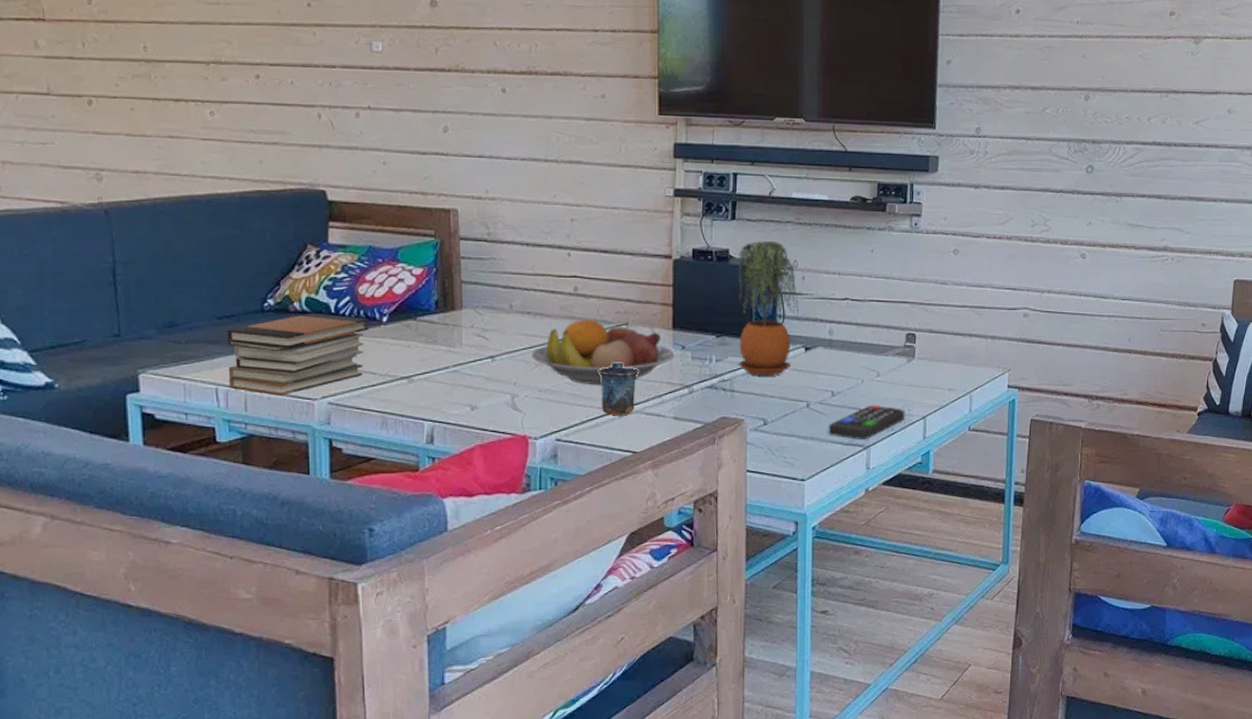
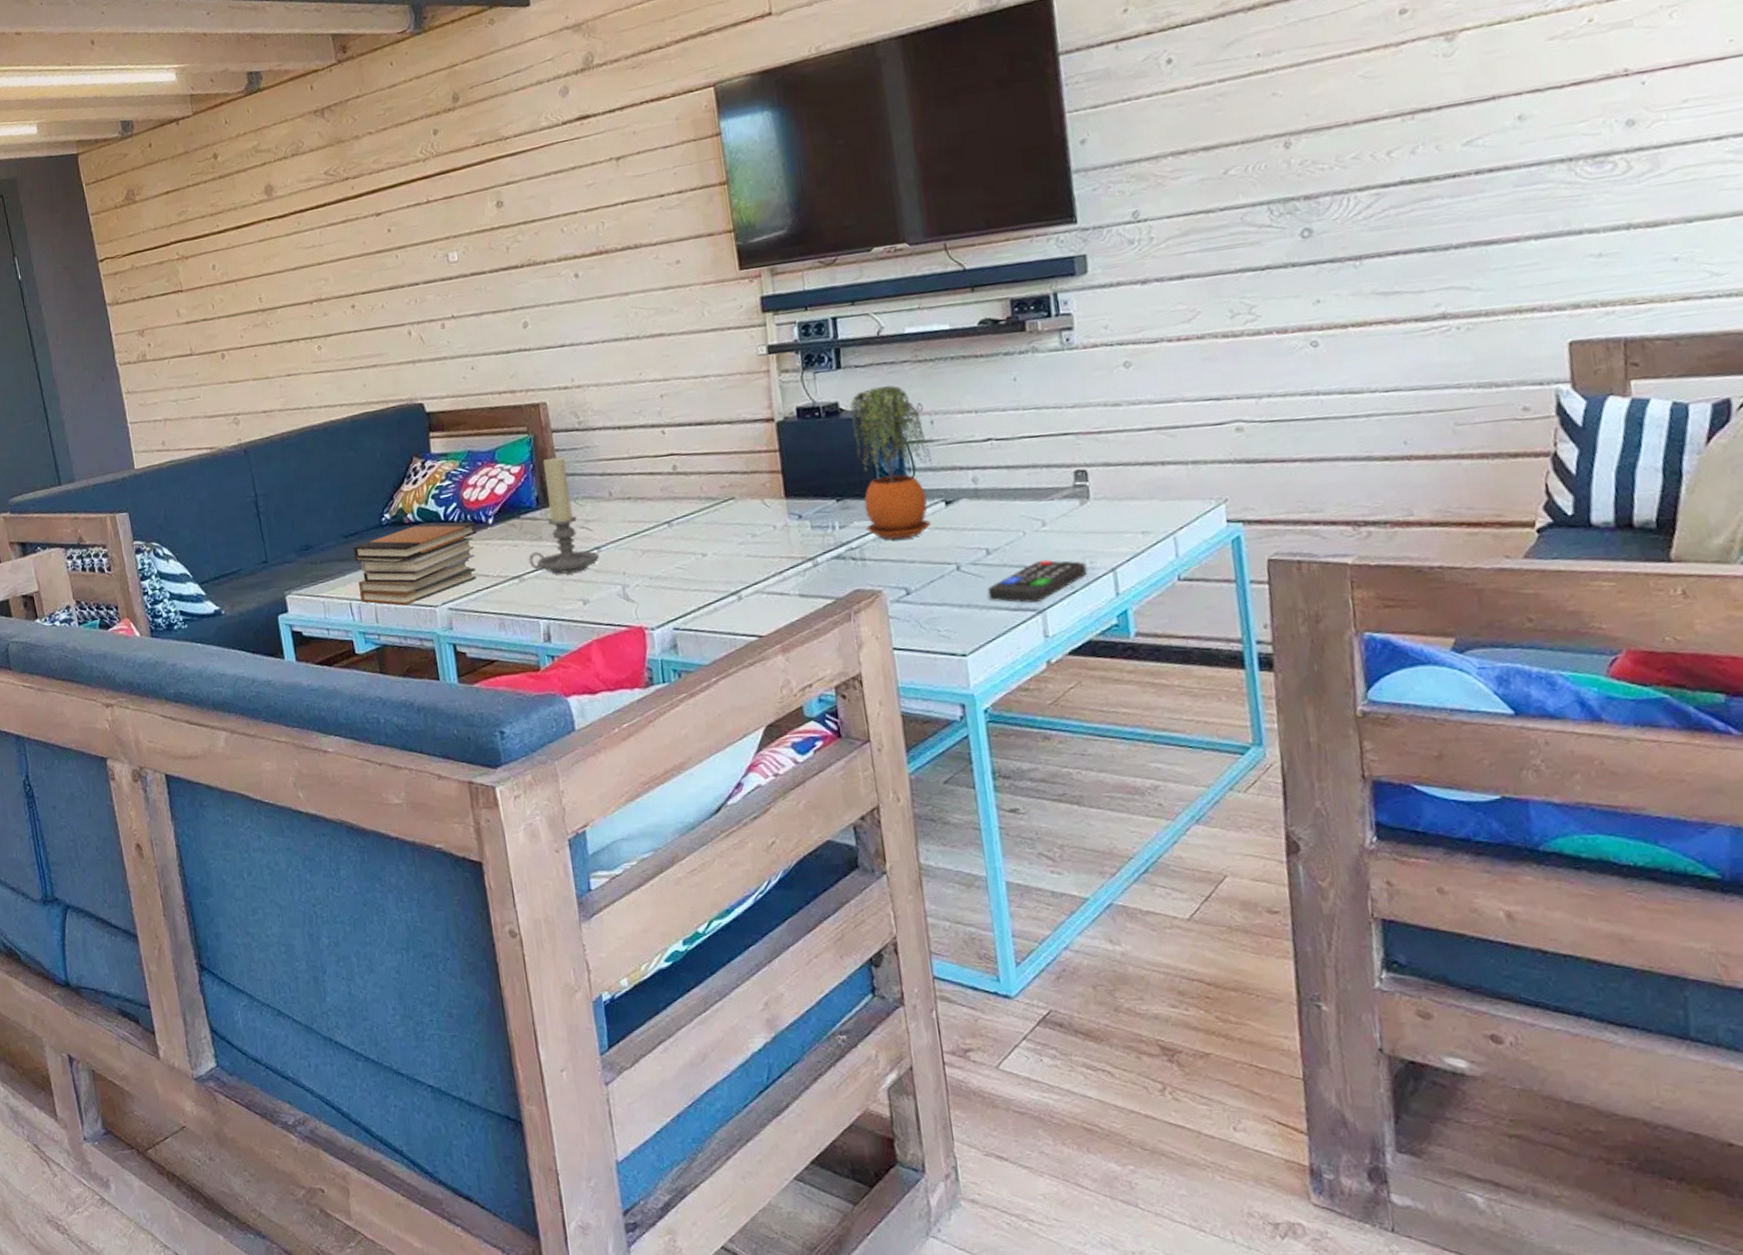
candle holder: none [421,263,492,380] -> present [529,456,599,575]
fruit bowl: present [532,318,675,386] -> none [637,495,792,568]
mug: present [599,362,639,416] -> none [710,539,755,598]

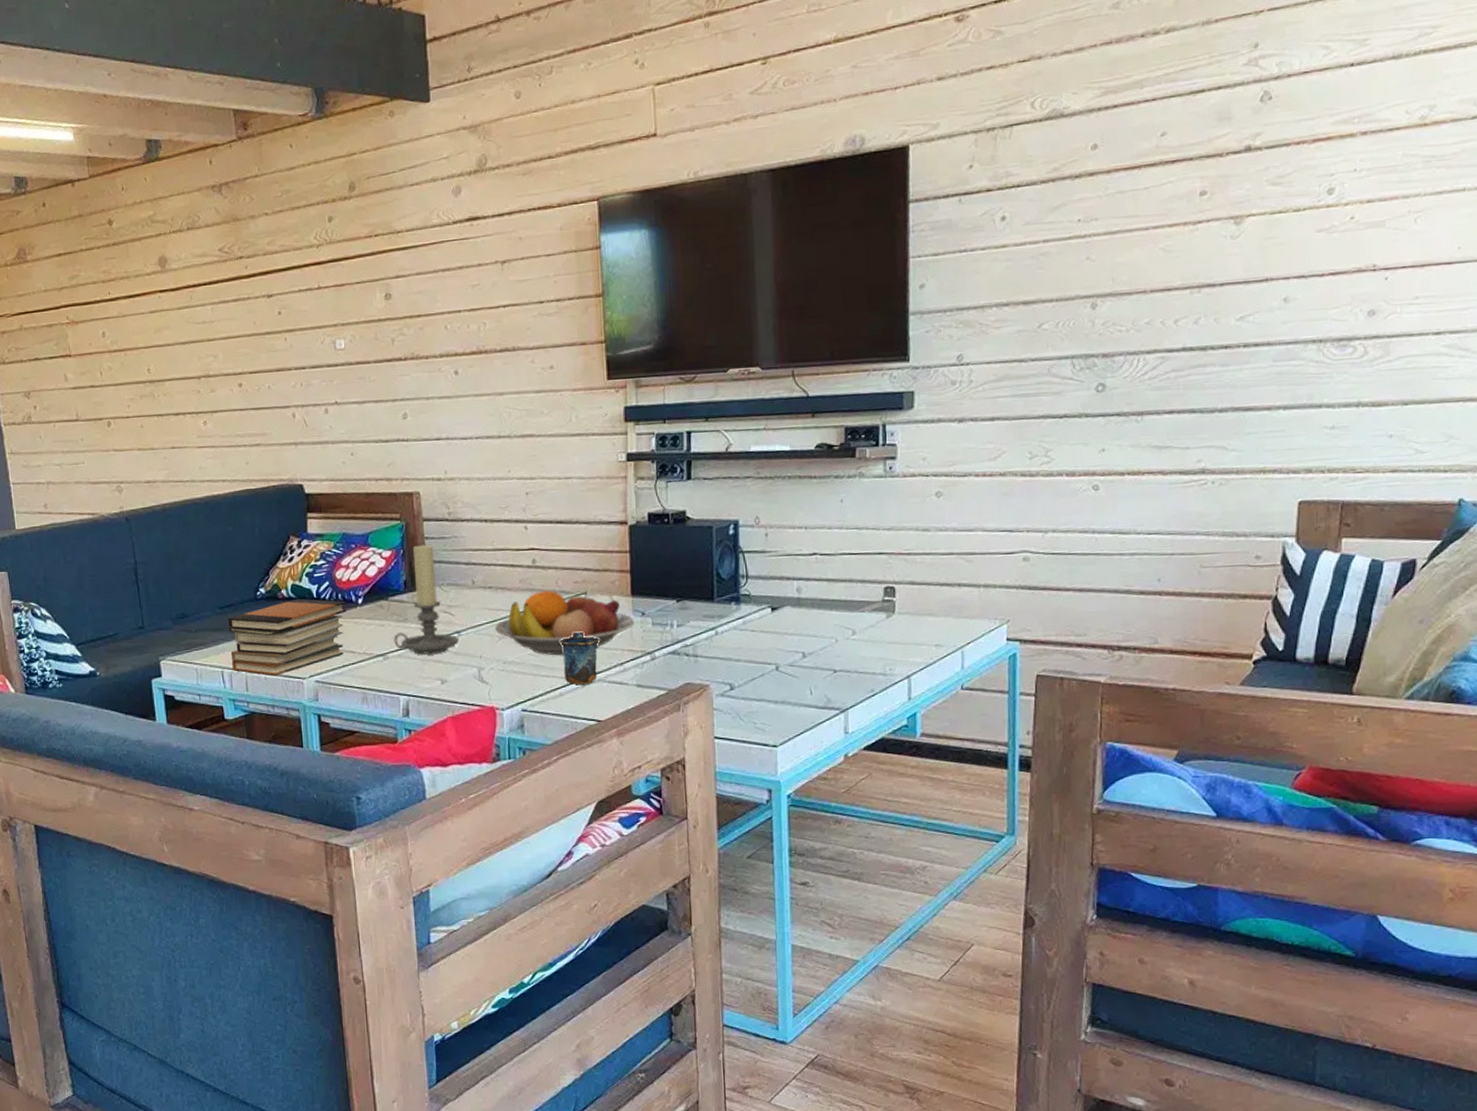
fruit bowl: none [637,495,792,568] -> present [495,589,635,656]
mug: none [710,539,755,598] -> present [560,631,599,685]
potted plant: present [850,385,933,540] -> none [696,499,763,640]
remote control: present [987,559,1087,603] -> none [800,664,886,702]

